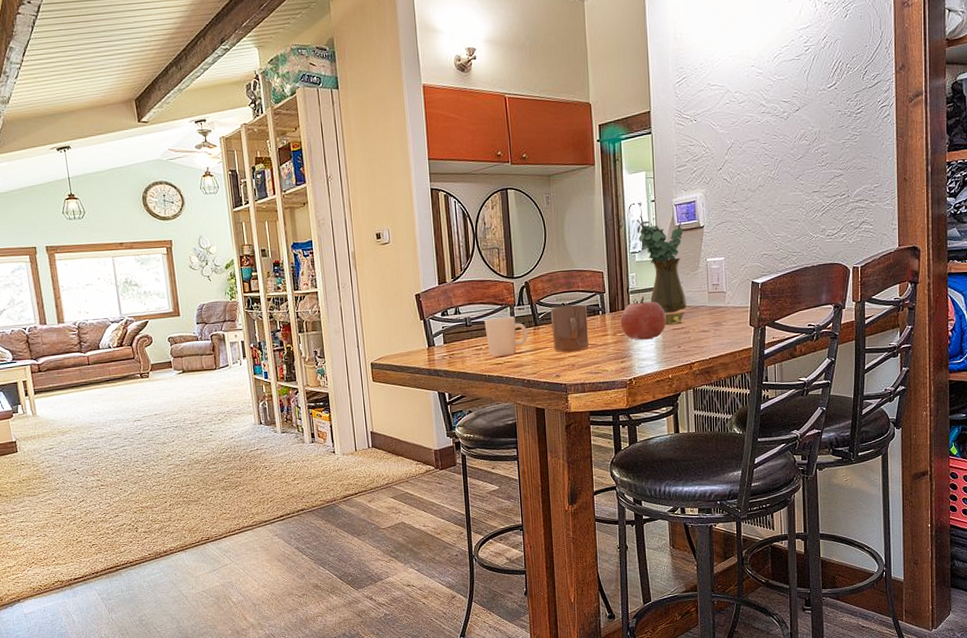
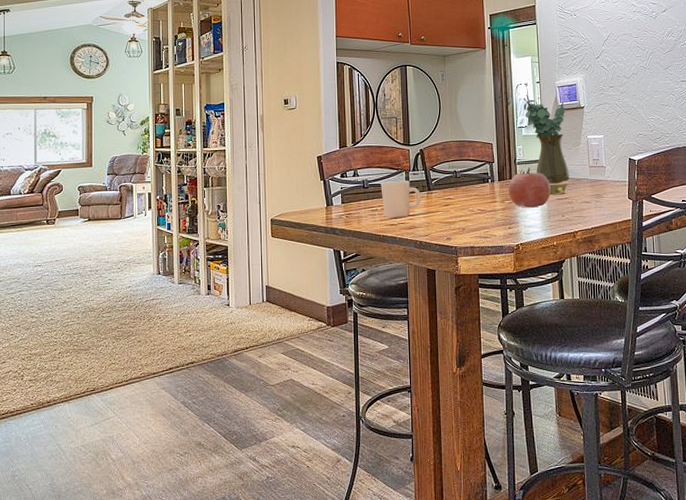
cup: present [551,304,590,352] -> none [444,172,479,216]

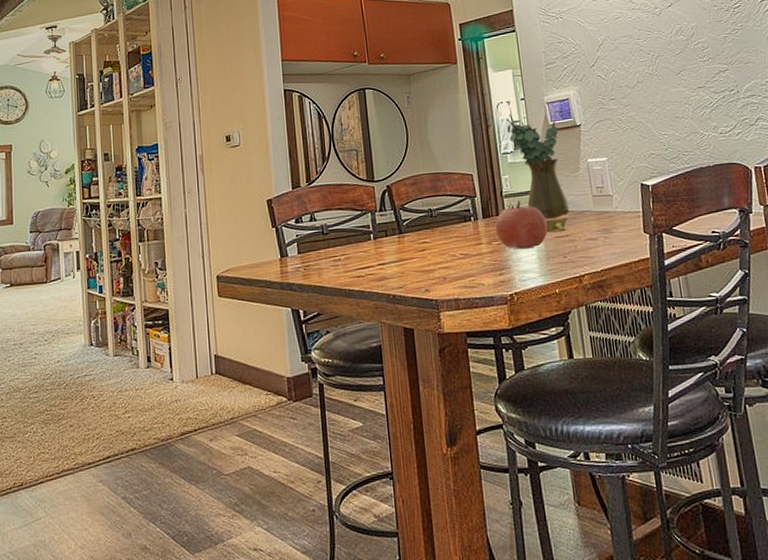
mug: present [381,181,421,218] -> none [342,223,392,269]

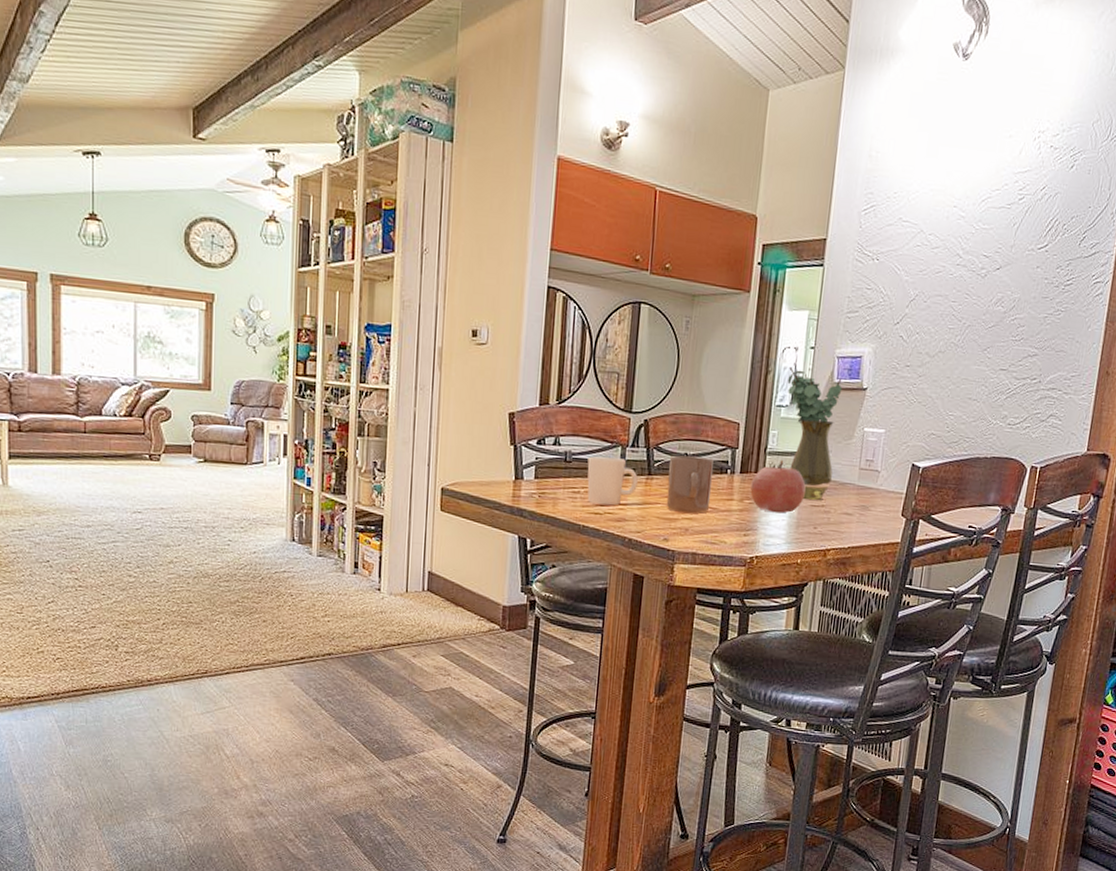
mug: none [342,223,392,269] -> present [587,456,638,506]
cup: none [416,209,462,263] -> present [666,455,714,514]

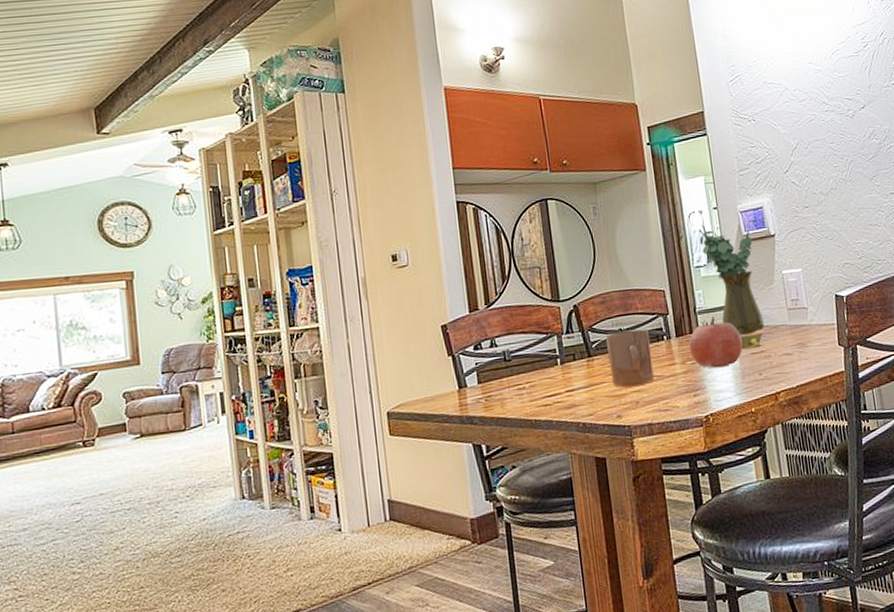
mug: present [587,456,638,506] -> none [526,347,580,397]

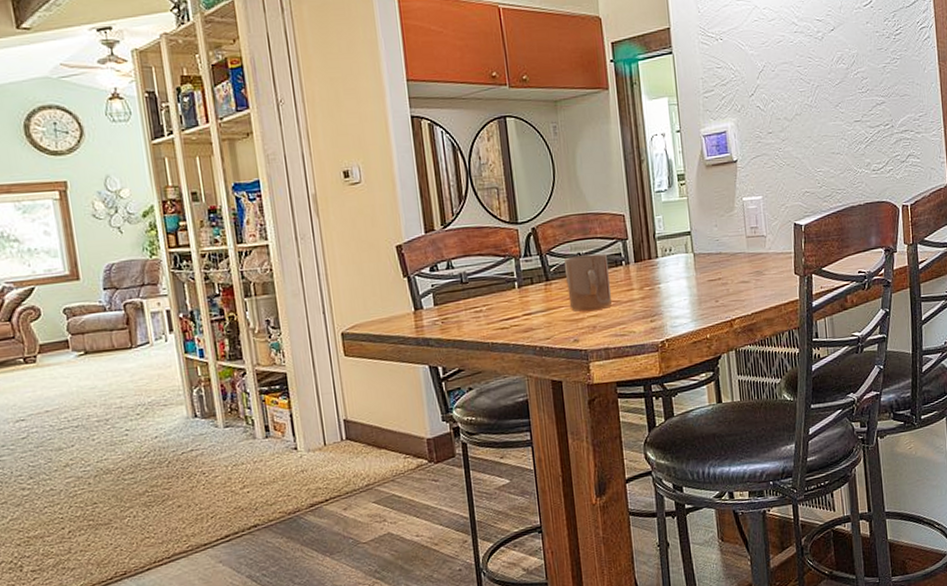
fruit: present [688,316,743,368] -> none [647,242,701,295]
vase: present [698,228,765,350] -> none [660,152,724,277]

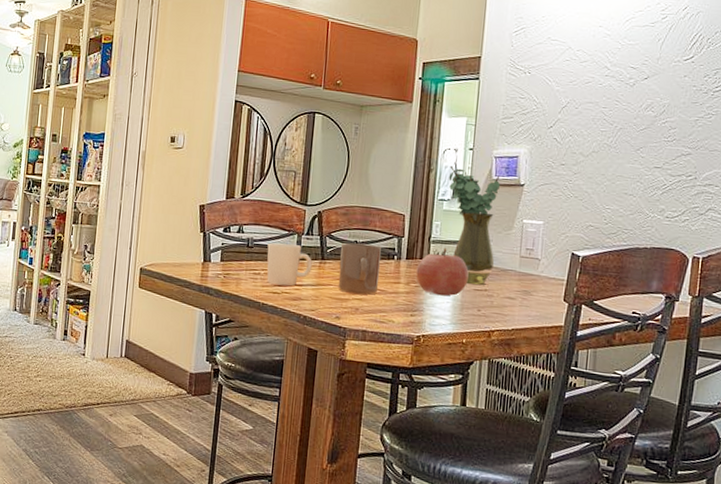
mug: none [483,270,538,320] -> present [266,242,312,287]
fruit: none [647,242,701,295] -> present [416,248,469,297]
vase: none [660,152,724,277] -> present [449,165,501,285]

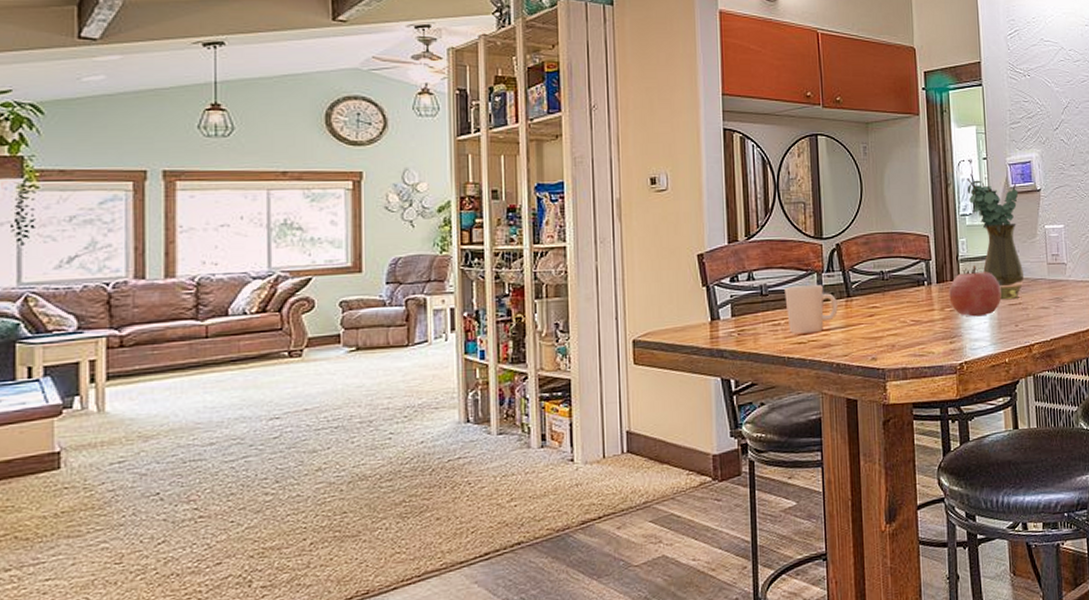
cup: present [338,242,381,295] -> none [867,272,913,330]

